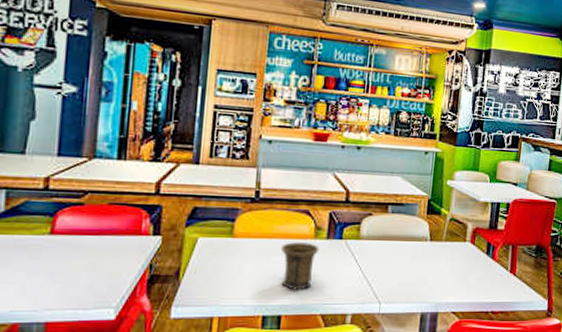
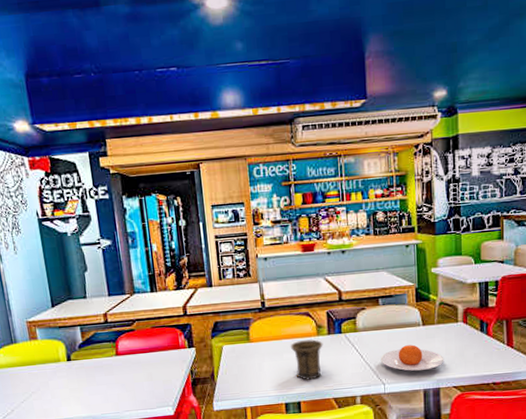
plate: none [380,261,447,291] -> present [380,344,444,371]

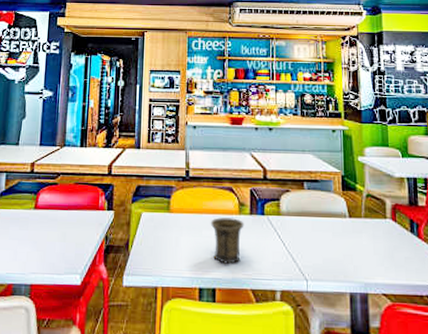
plate: present [380,344,444,371] -> none [303,237,373,270]

